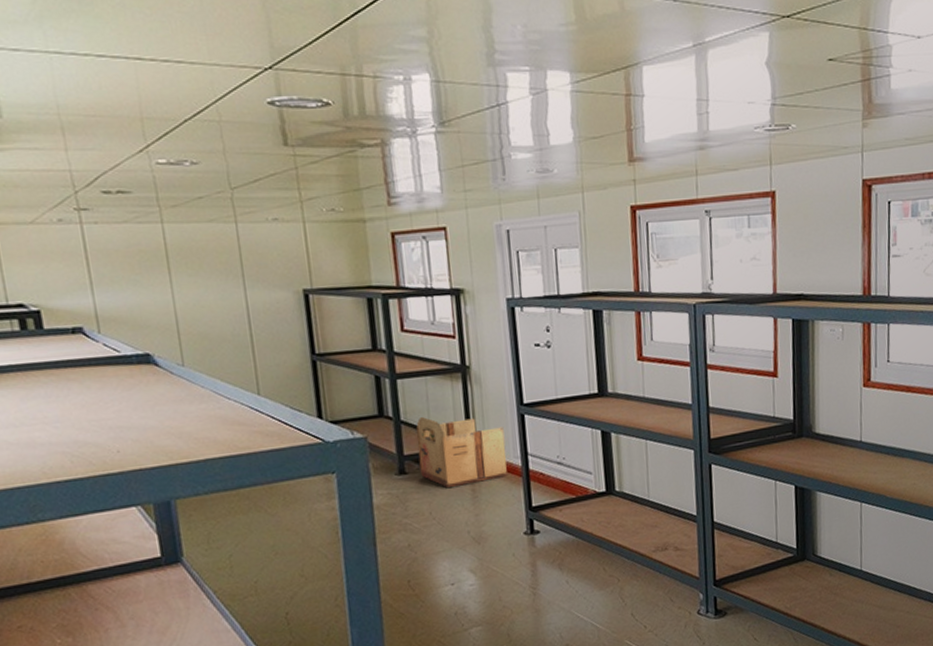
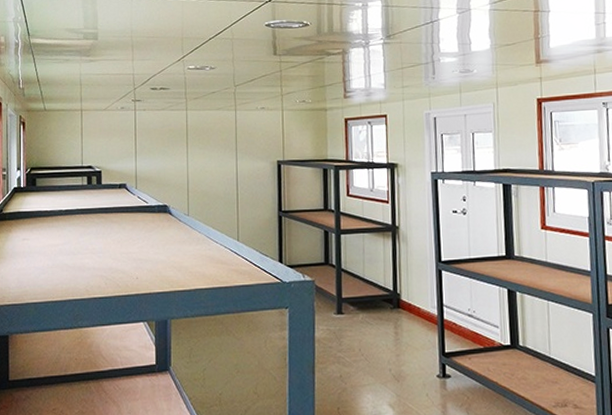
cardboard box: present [416,416,507,489] -> none [353,266,425,330]

